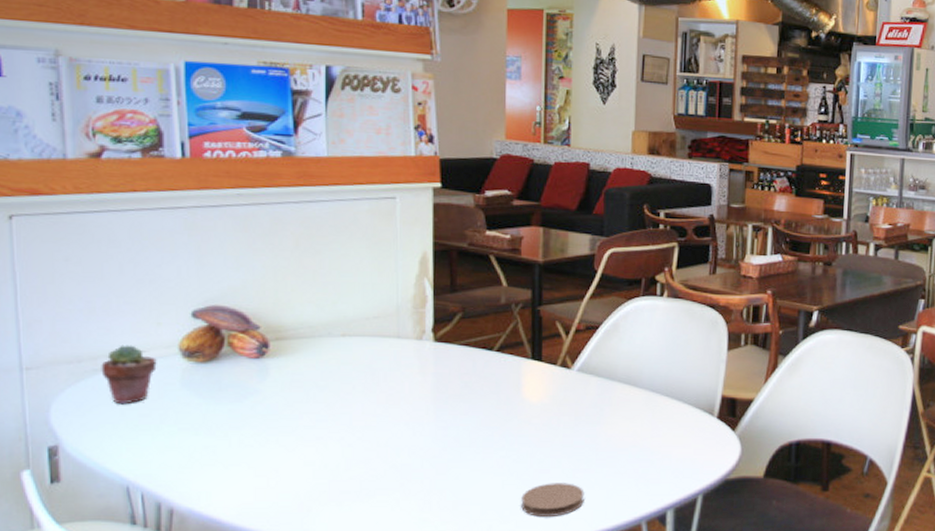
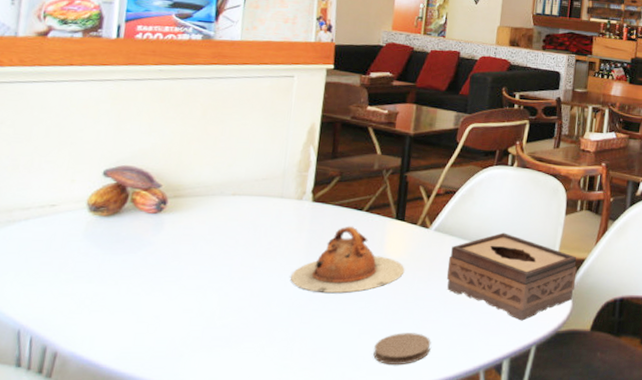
potted succulent: present [101,345,157,405] -> none [14,199,66,253]
teapot: none [420,368,548,442] -> present [291,226,405,294]
tissue box: none [595,372,745,468] -> present [447,232,577,321]

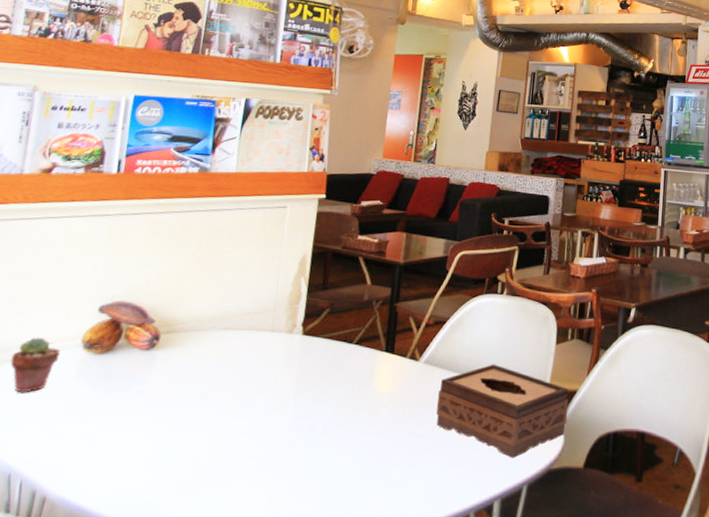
potted succulent: none [14,199,66,253] -> present [10,337,61,393]
teapot: present [291,226,405,294] -> none [279,359,394,431]
coaster: present [373,333,431,364] -> none [361,472,421,507]

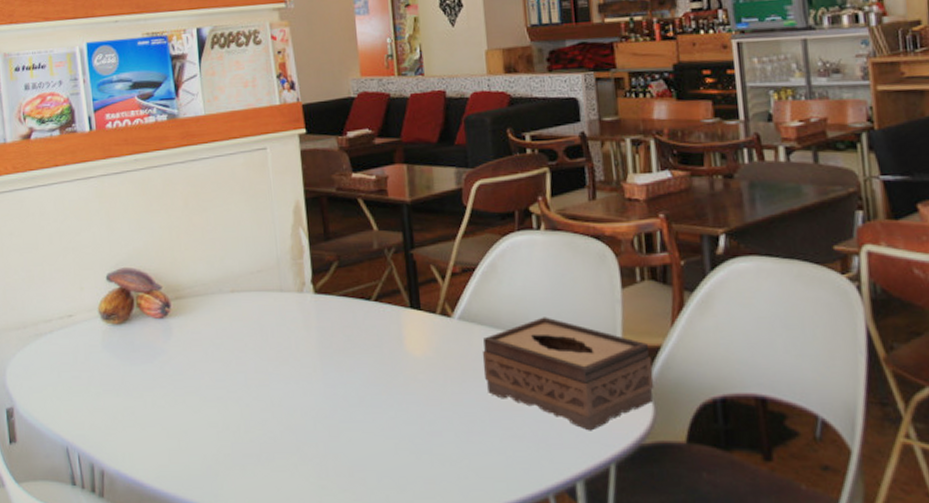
potted succulent: present [10,337,61,393] -> none [41,310,83,367]

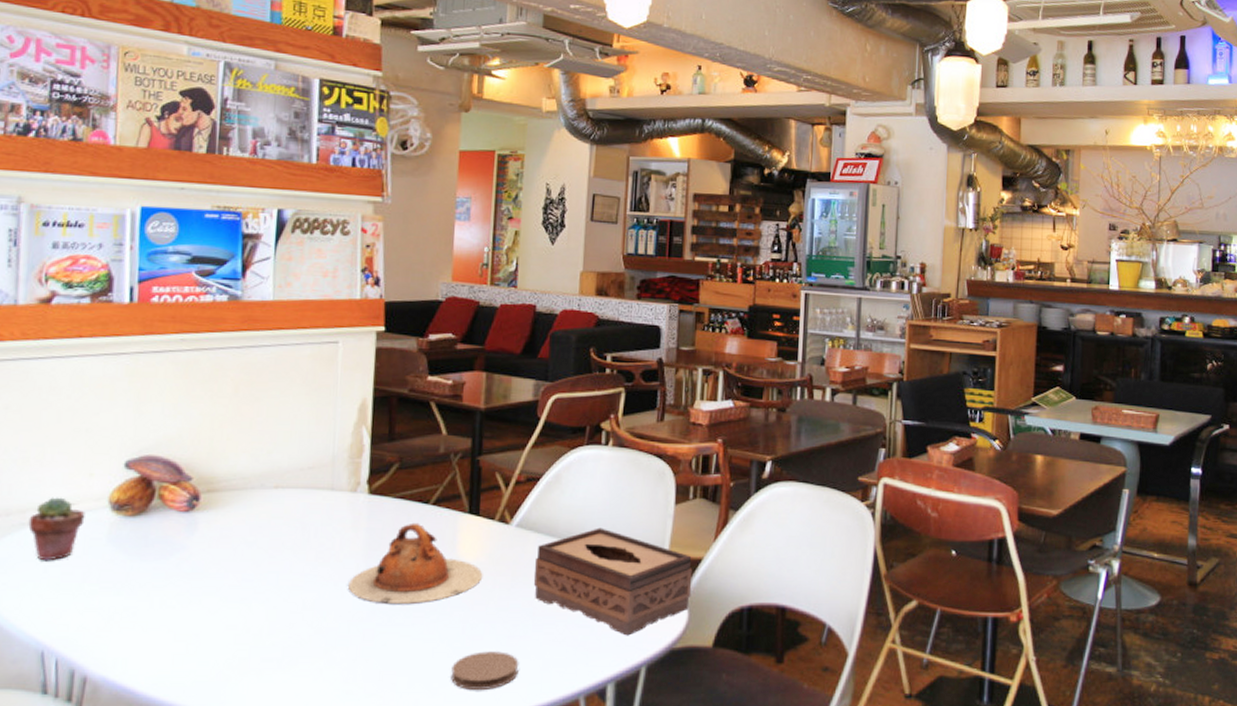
potted succulent: none [41,310,83,367] -> present [28,497,85,561]
teapot: none [309,319,433,401] -> present [348,522,483,605]
coaster: none [416,447,483,486] -> present [451,651,519,690]

